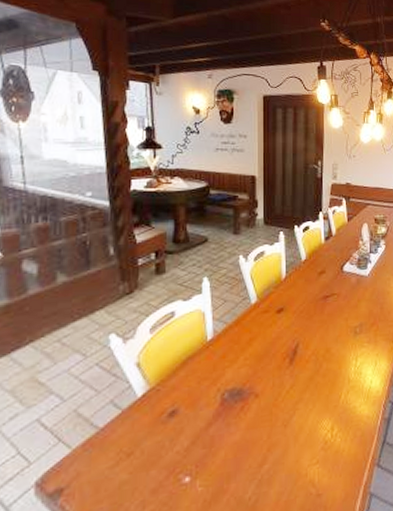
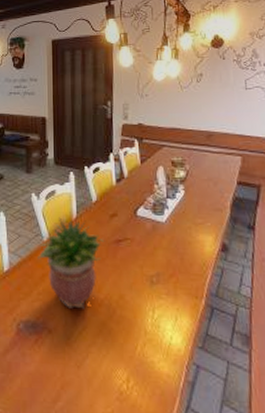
potted plant: none [245,278,313,369] -> present [38,217,105,309]

